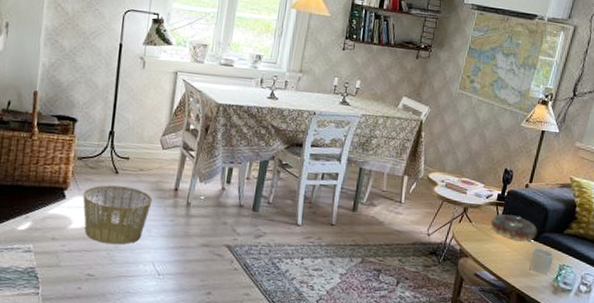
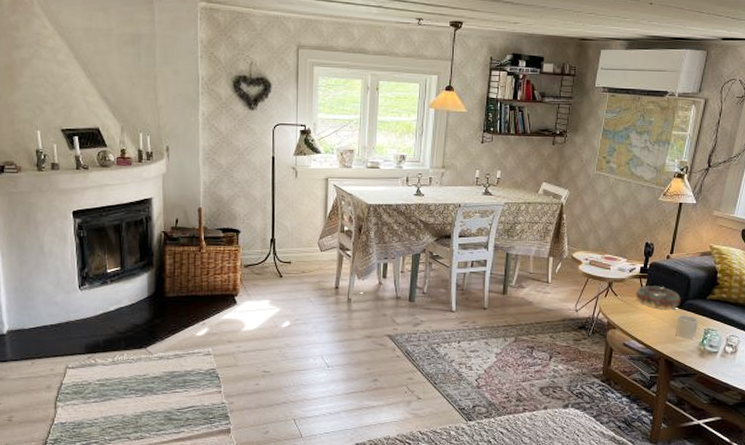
basket: present [82,185,153,245] -> none [252,288,316,343]

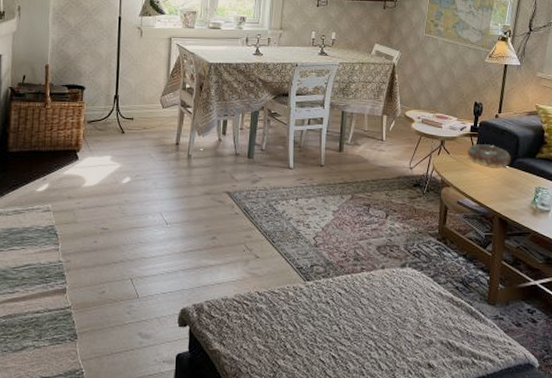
mug: present [675,315,699,339] -> none [507,173,530,198]

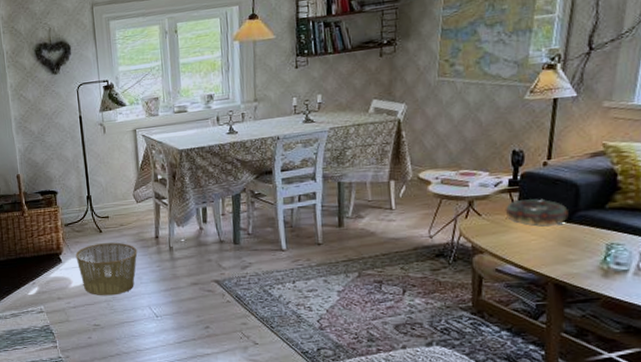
basket: none [93,144,157,199] -> present [75,242,138,296]

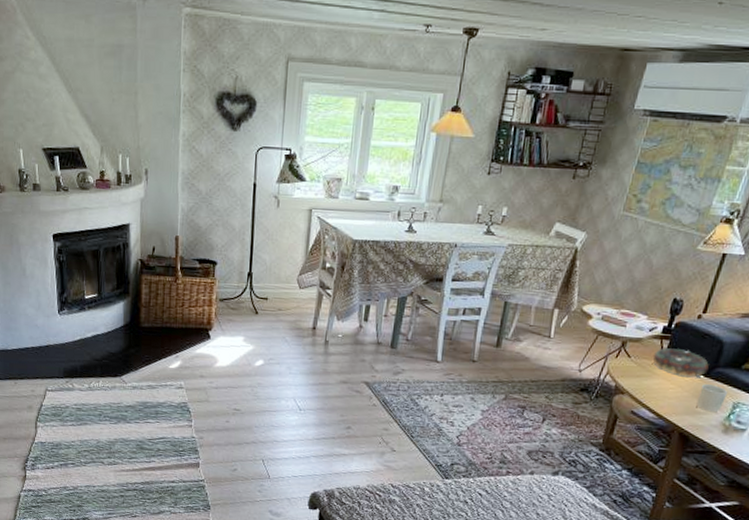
basket: present [75,242,138,296] -> none [226,325,292,382]
mug: none [564,229,598,258] -> present [696,384,728,413]

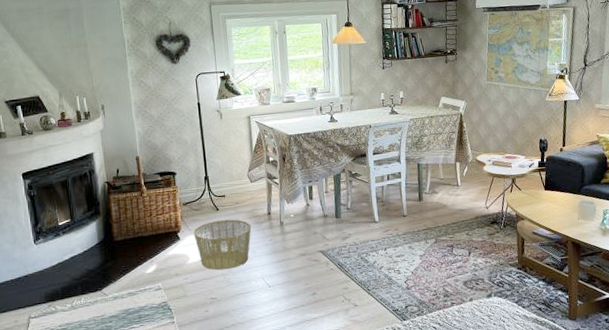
basket: none [226,325,292,382] -> present [193,219,252,270]
decorative bowl: present [652,348,709,377] -> none [537,176,579,197]

